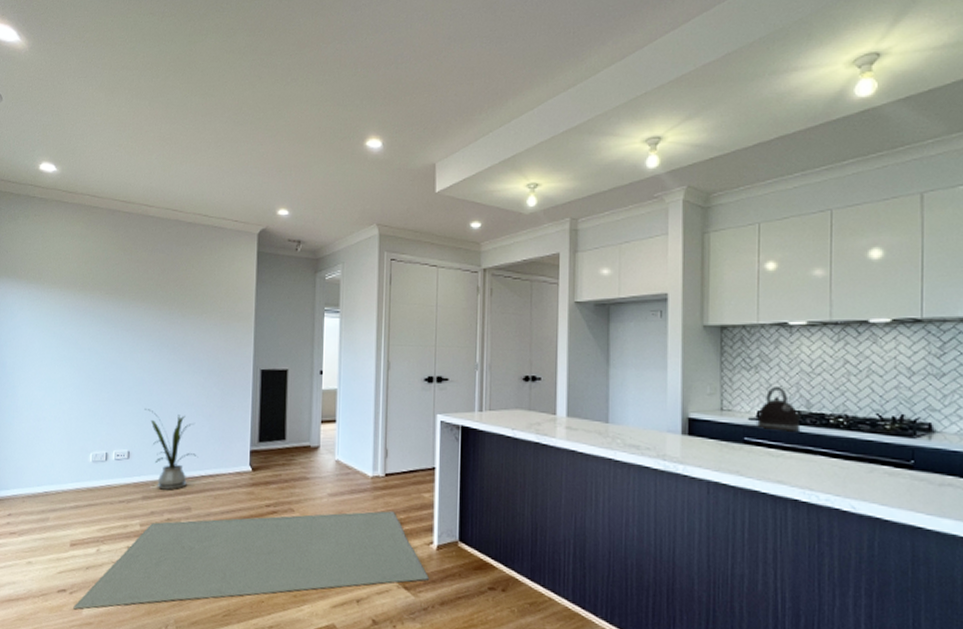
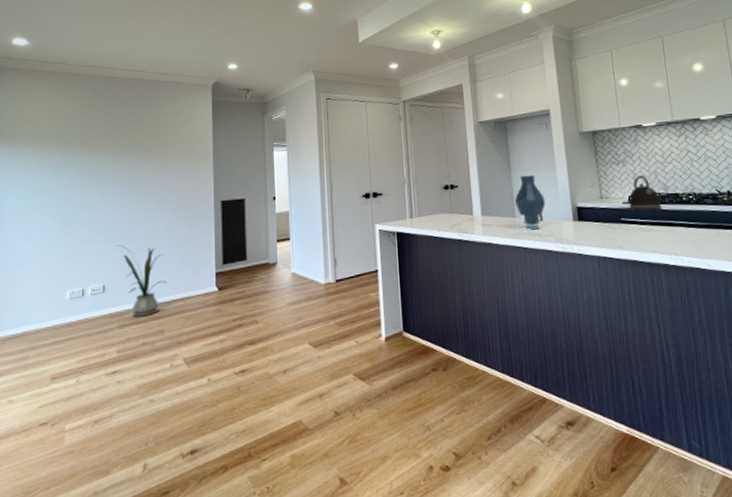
rug: present [73,511,429,610] -> none [55,312,380,441]
vase: none [609,372,649,441] -> present [514,174,546,230]

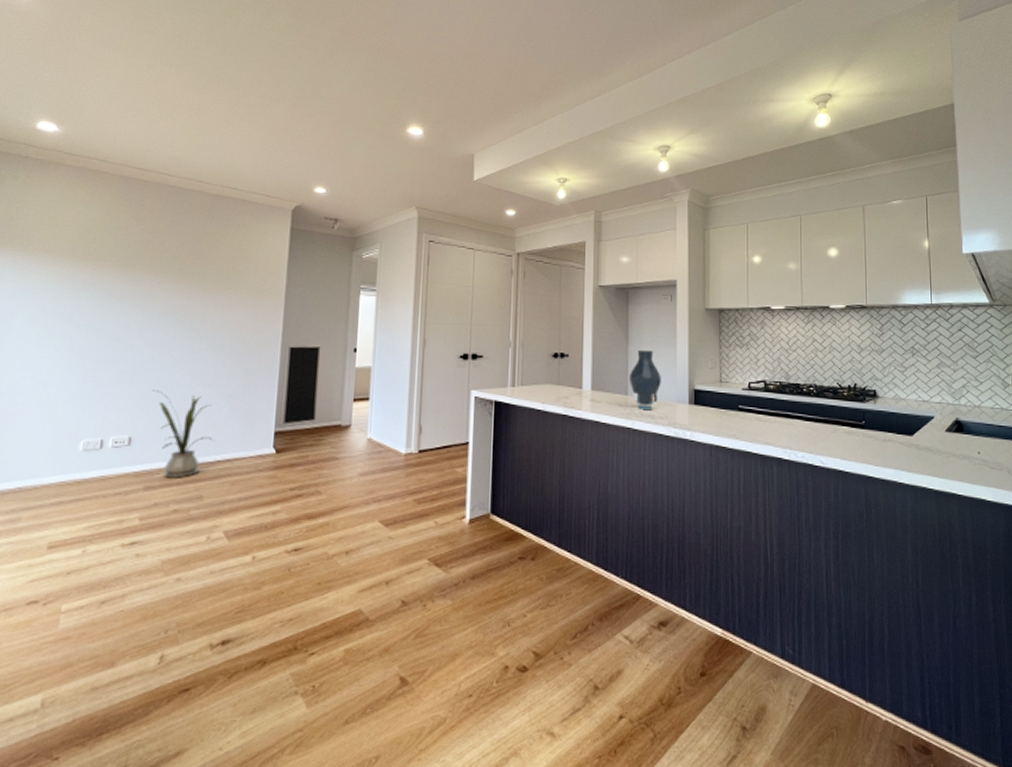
kettle: present [629,175,662,211] -> none [749,361,782,400]

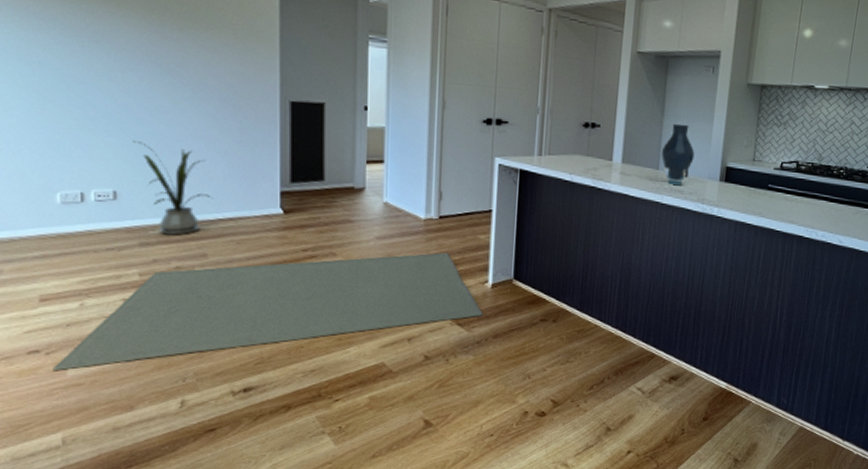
rug: none [46,488,460,624] -> present [53,252,483,371]

